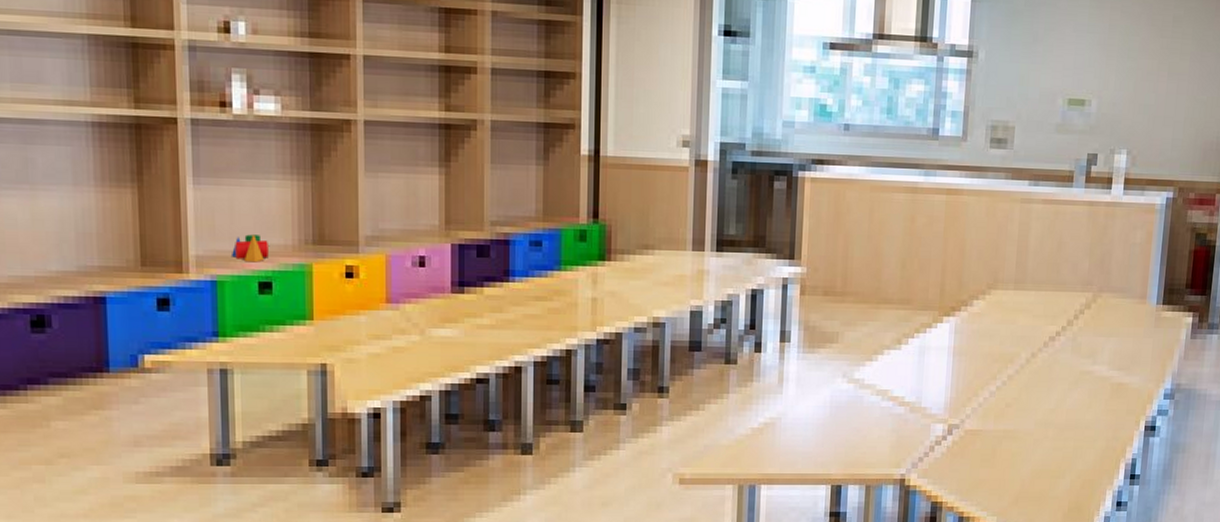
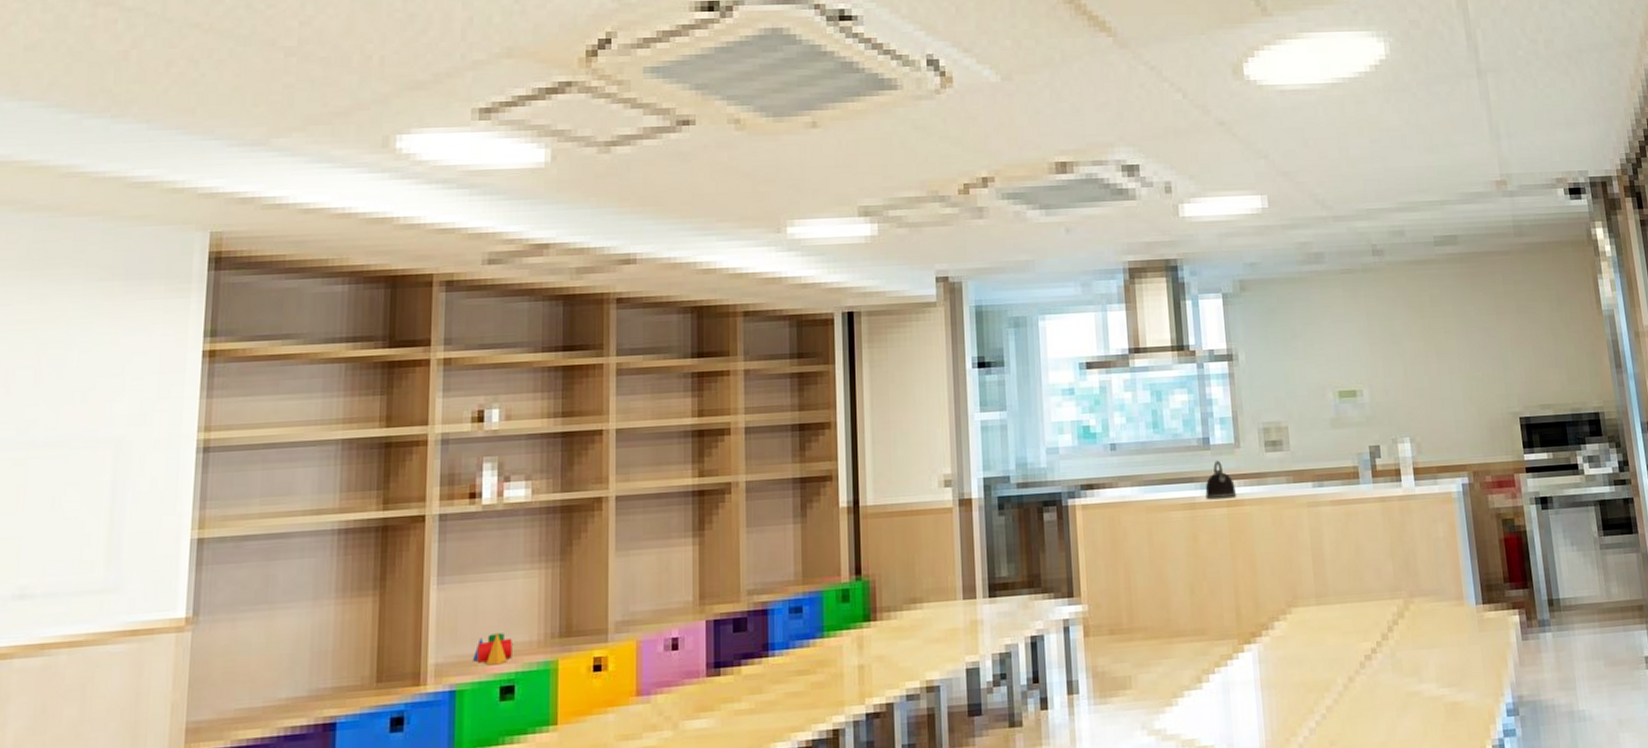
kettle: none [928,151,958,187] -> present [1205,460,1237,500]

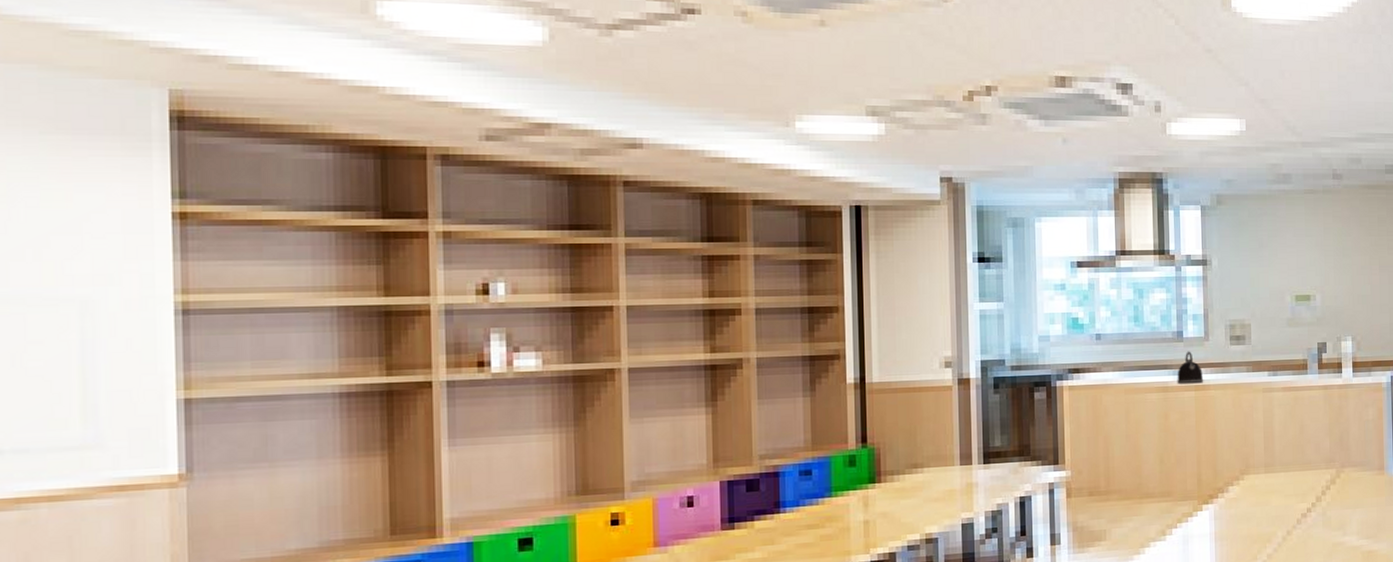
toy blocks: present [472,633,512,666] -> none [488,491,529,520]

